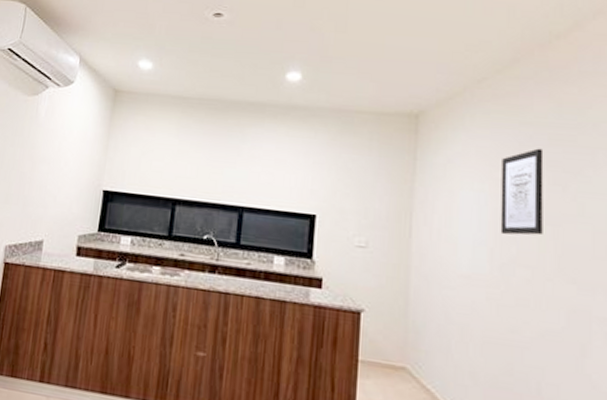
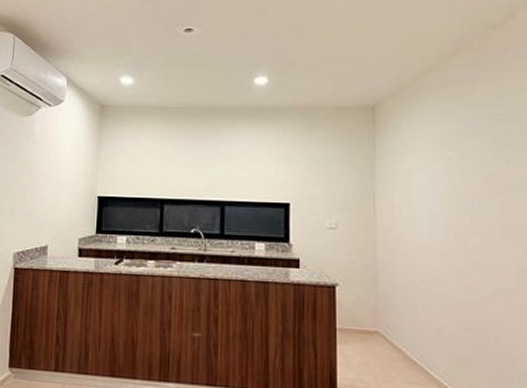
wall art: present [500,148,544,236] -> none [451,128,492,208]

